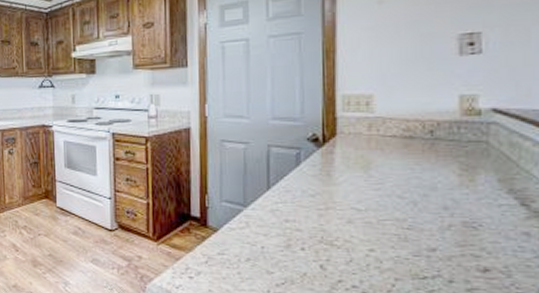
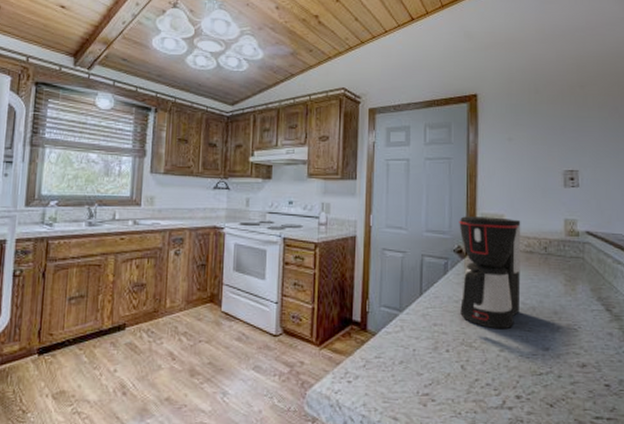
coffee maker: none [313,98,397,227] -> present [459,216,521,330]

